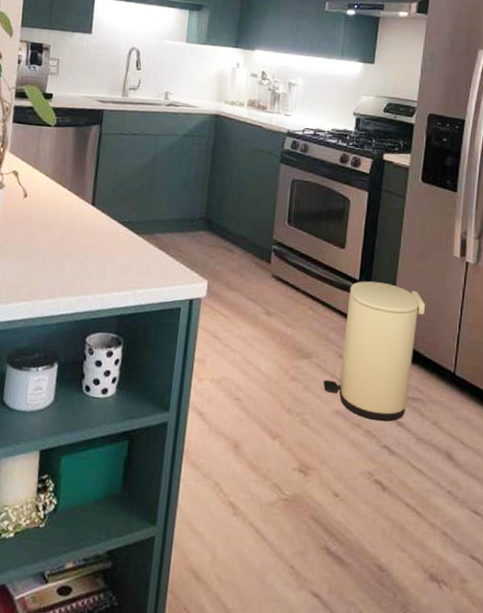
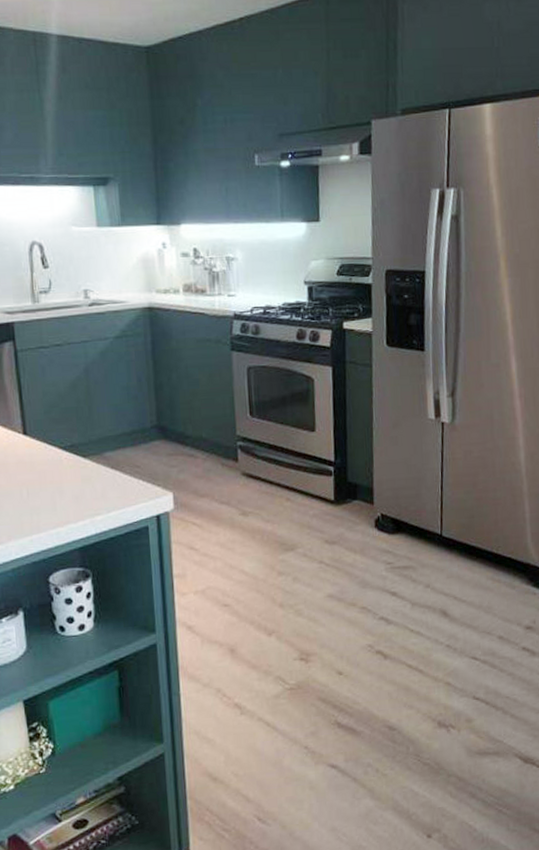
pedal bin: present [323,281,426,422] -> none [312,459,406,596]

